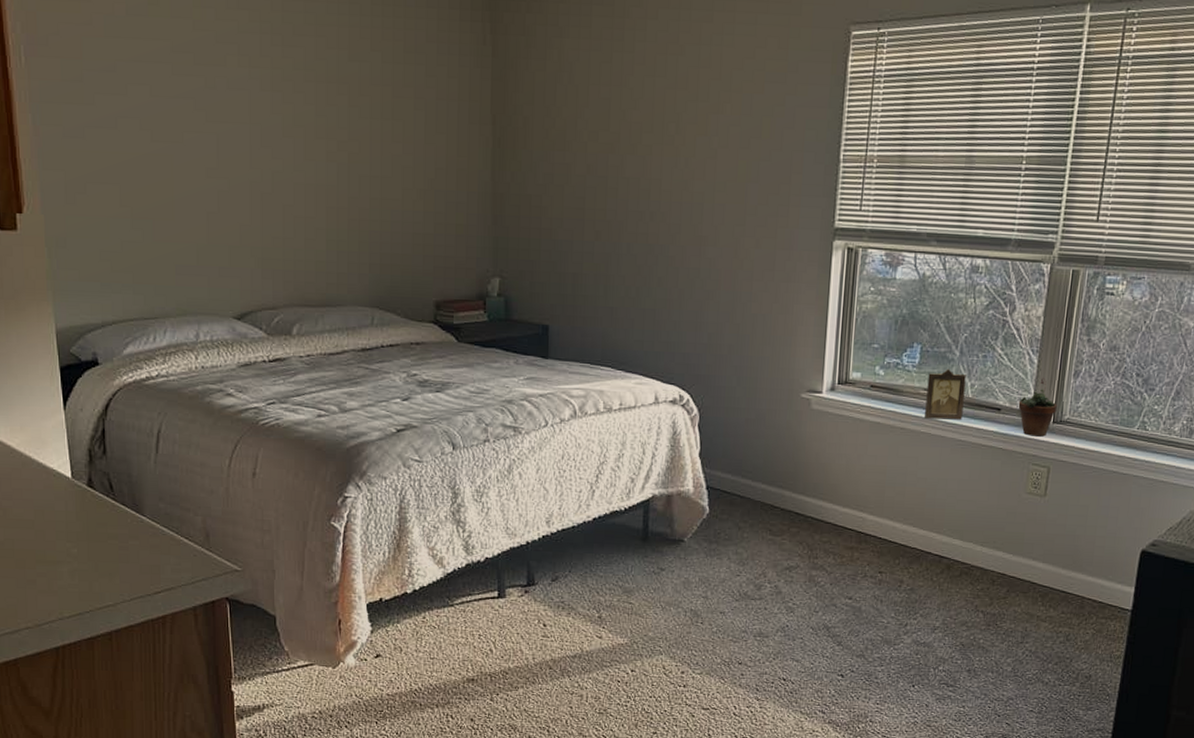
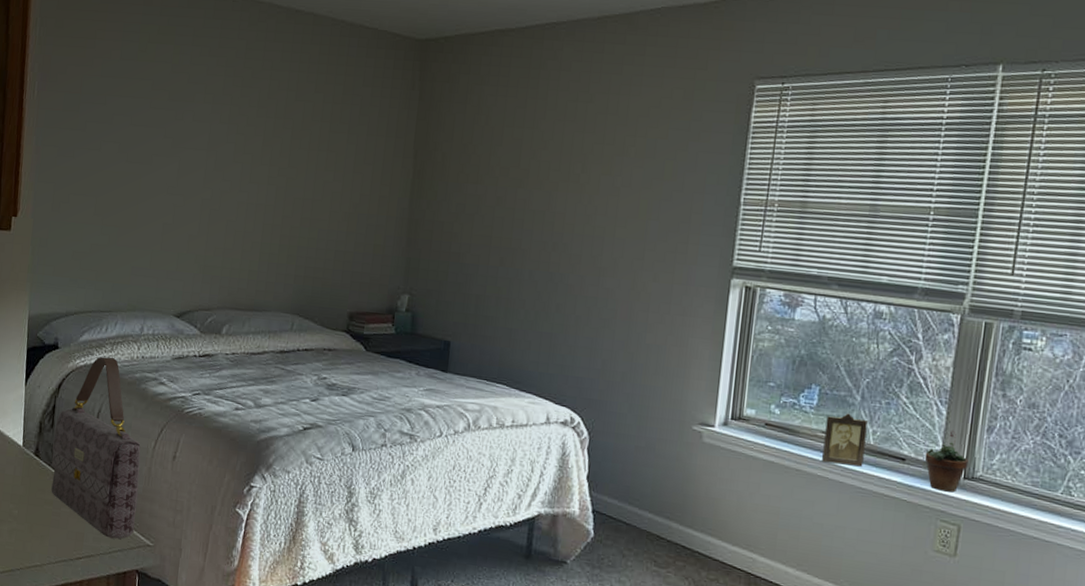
handbag: none [108,369,218,568] -> present [51,356,141,540]

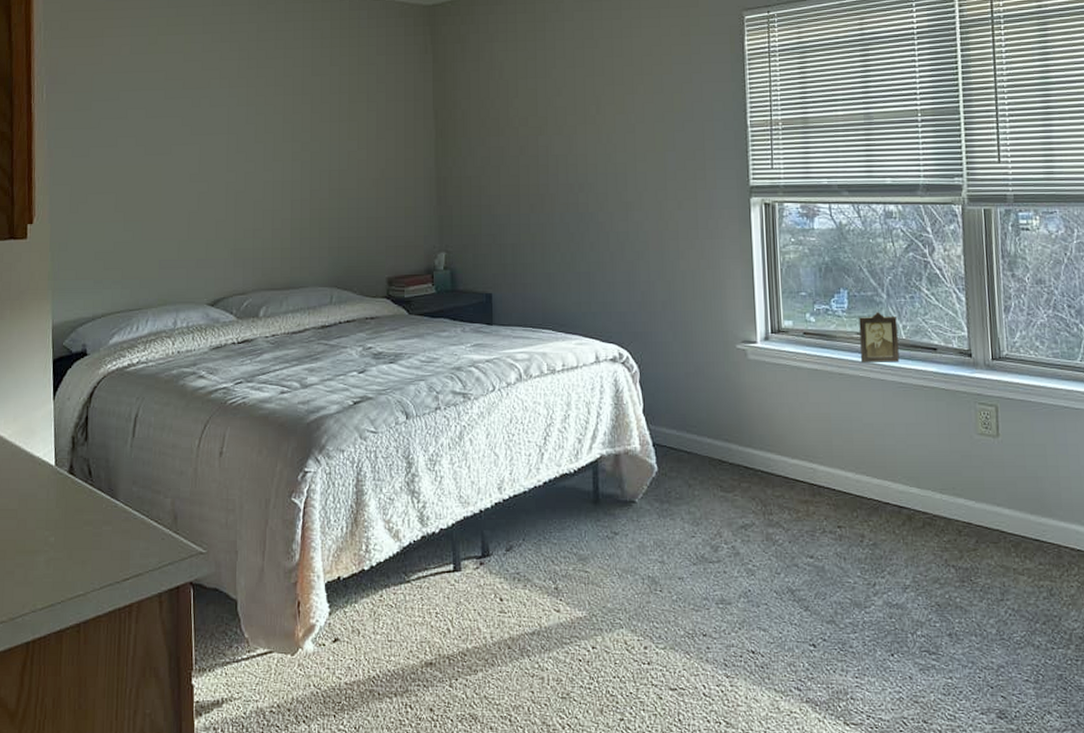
handbag: present [51,356,141,540] -> none [88,356,185,552]
succulent plant: present [924,430,968,493] -> none [953,314,994,376]

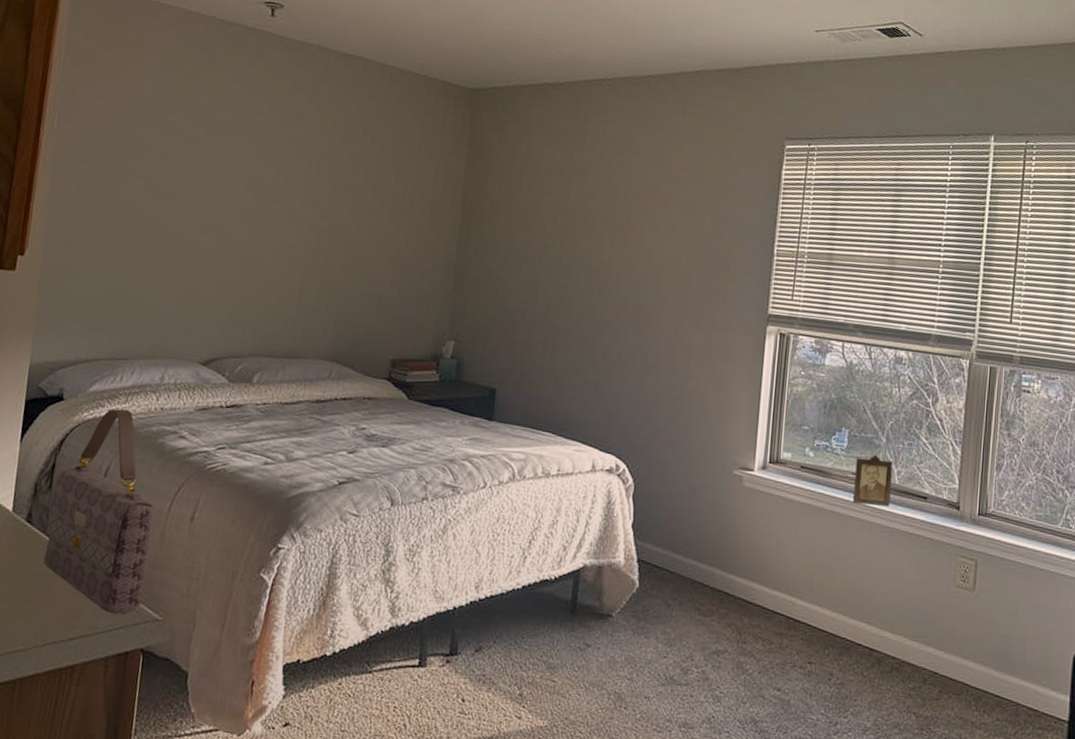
handbag: none [88,356,185,552] -> present [43,408,154,615]

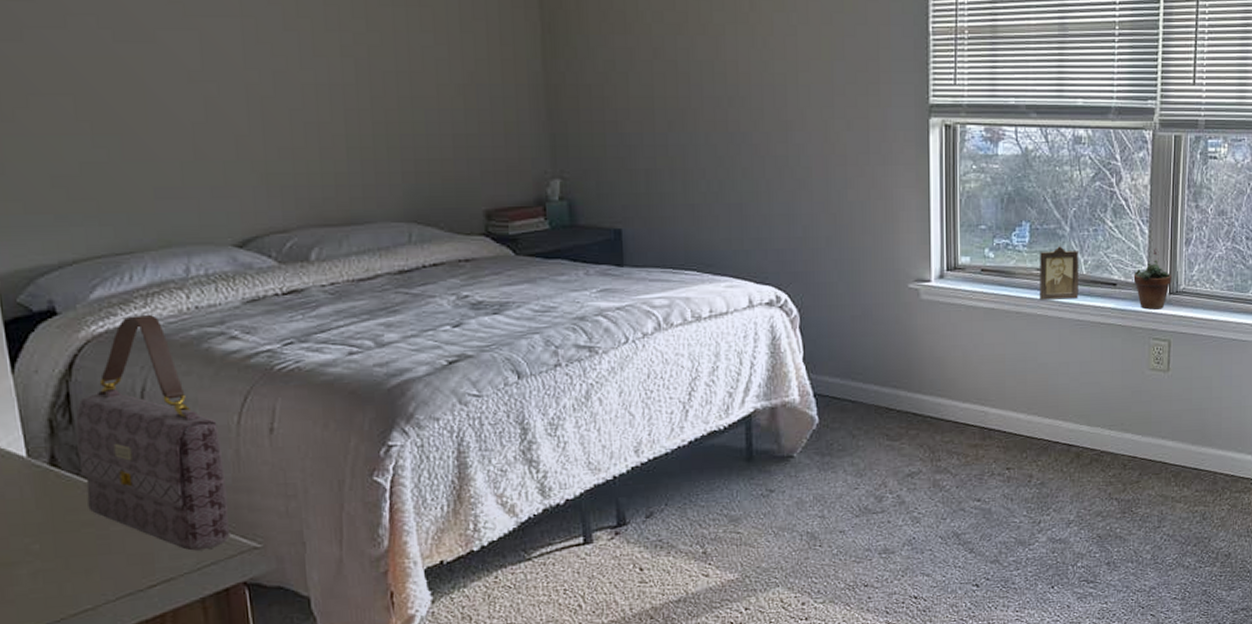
succulent plant: none [944,468,982,530] -> present [1133,247,1172,311]

